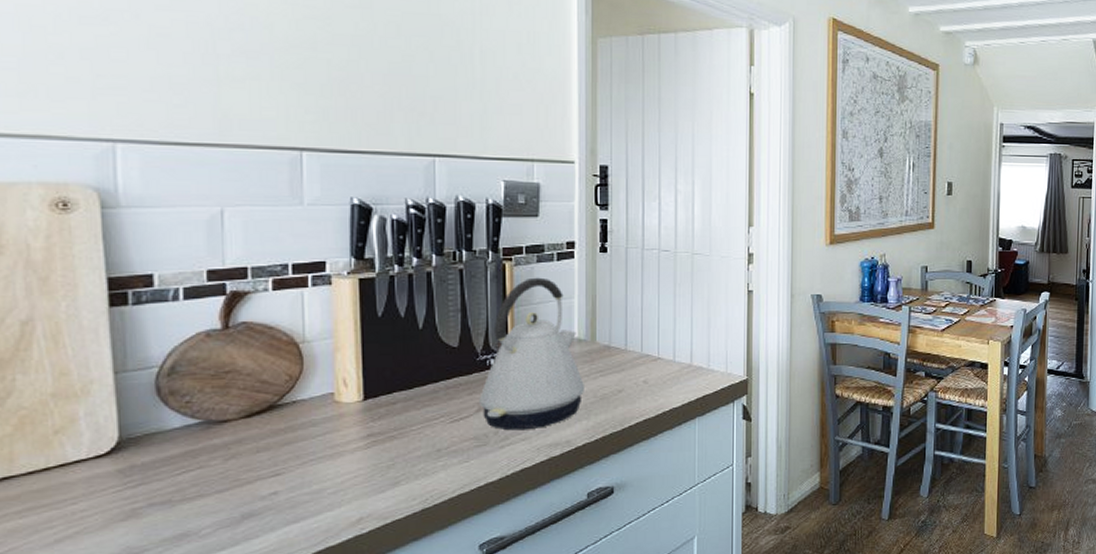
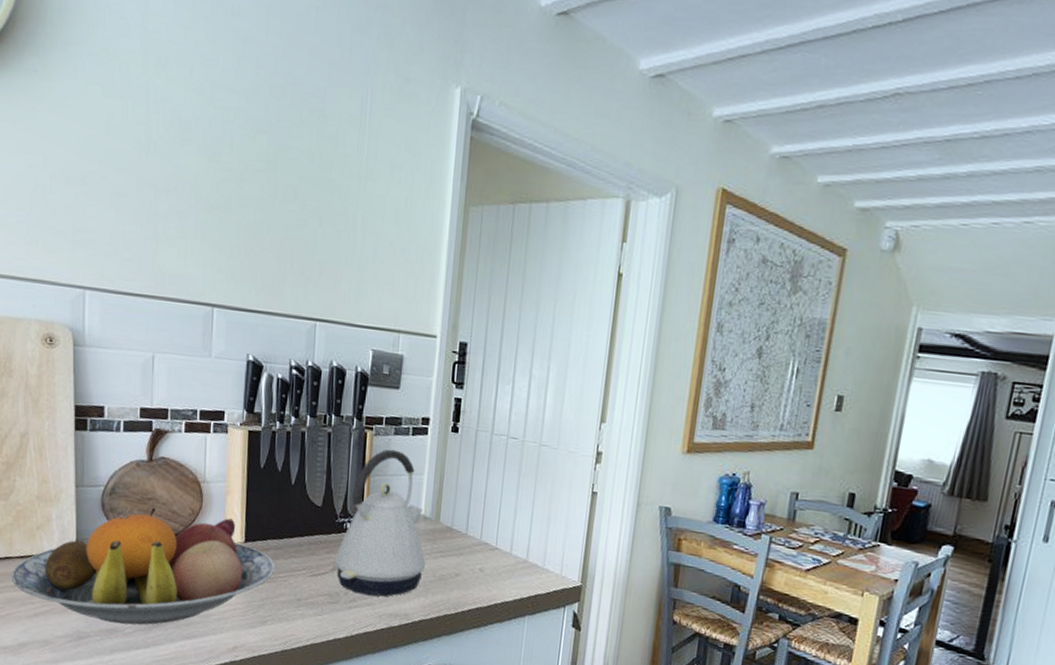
fruit bowl: none [13,377,406,527] -> present [11,507,275,625]

